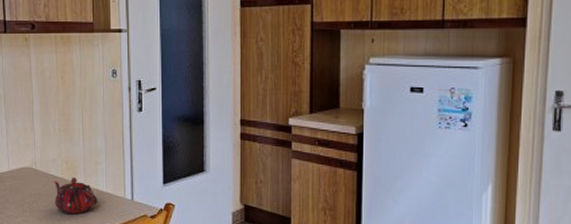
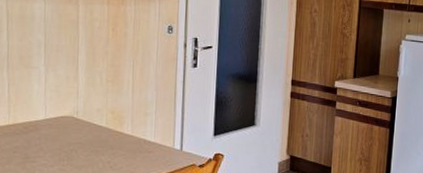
teapot: present [53,176,98,214] -> none [97,126,145,163]

